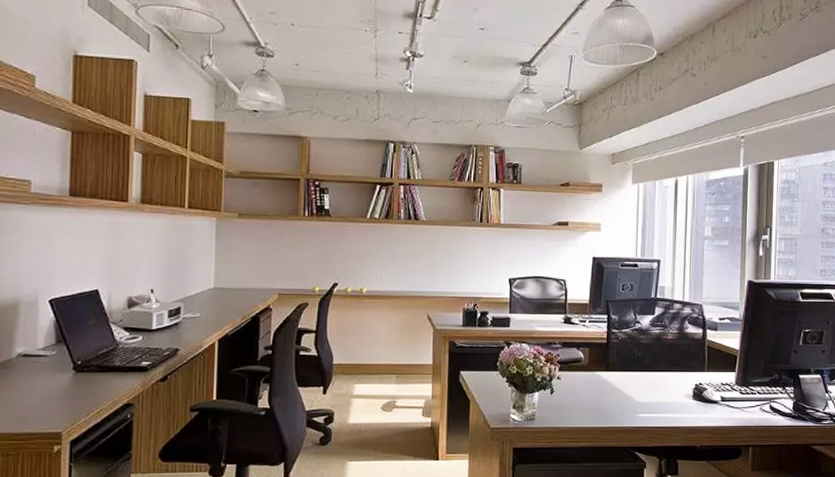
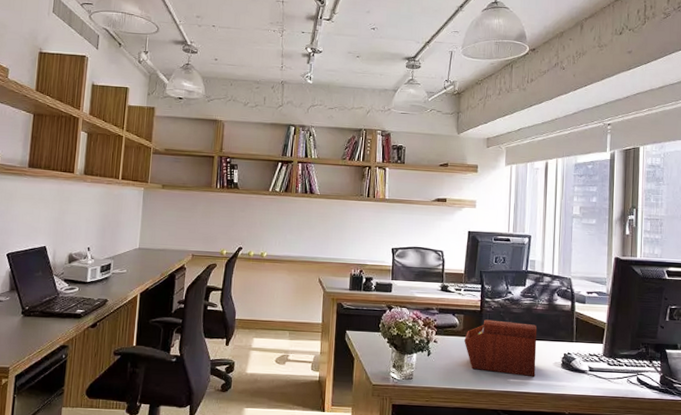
sewing box: none [590,352,668,411] -> present [464,319,537,377]

